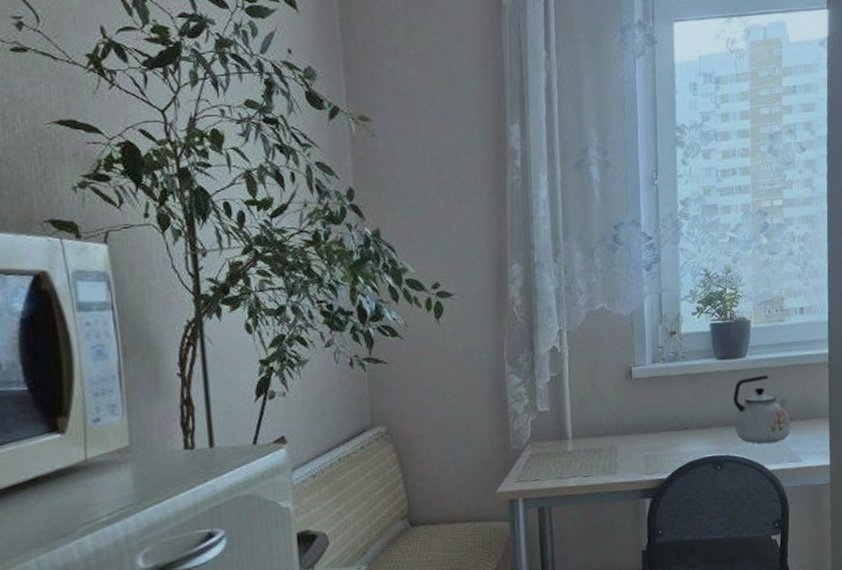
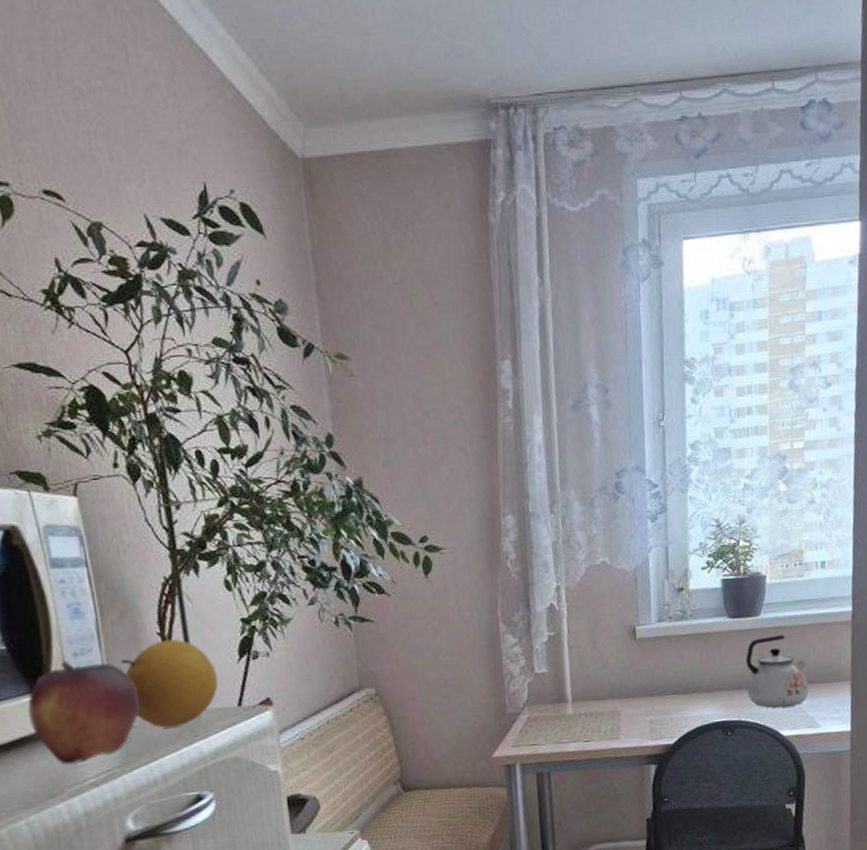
fruit: none [44,400,157,502] -> present [27,660,140,763]
fruit: none [140,379,234,467] -> present [120,639,218,728]

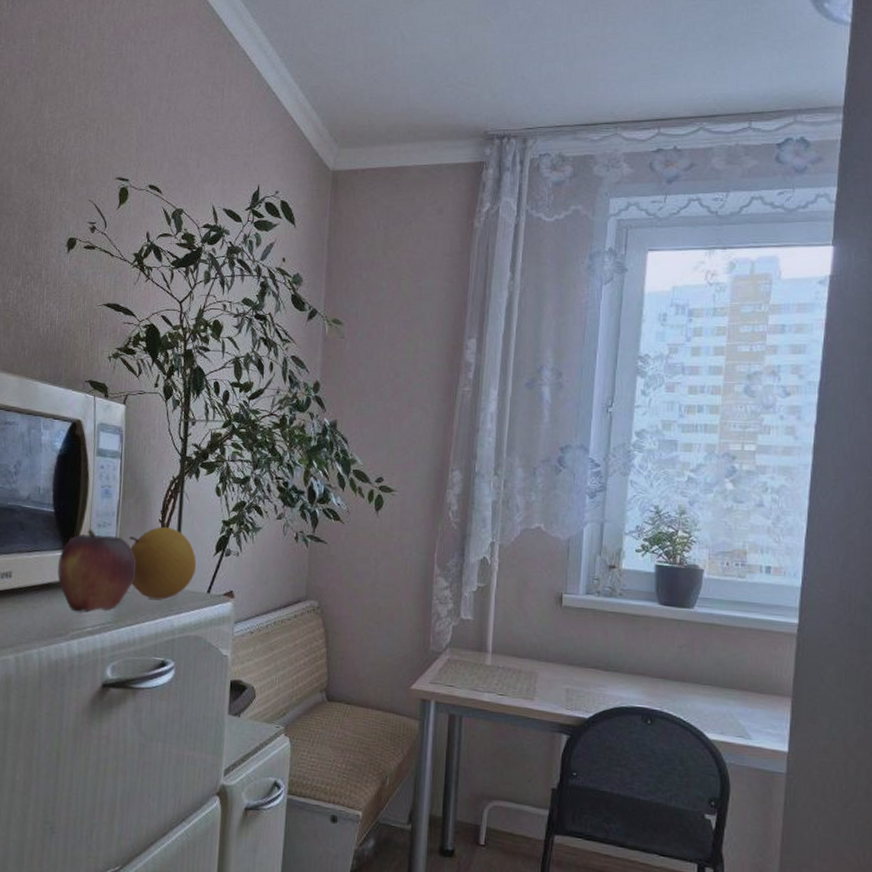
kettle: present [746,634,809,709] -> none [672,631,742,710]

